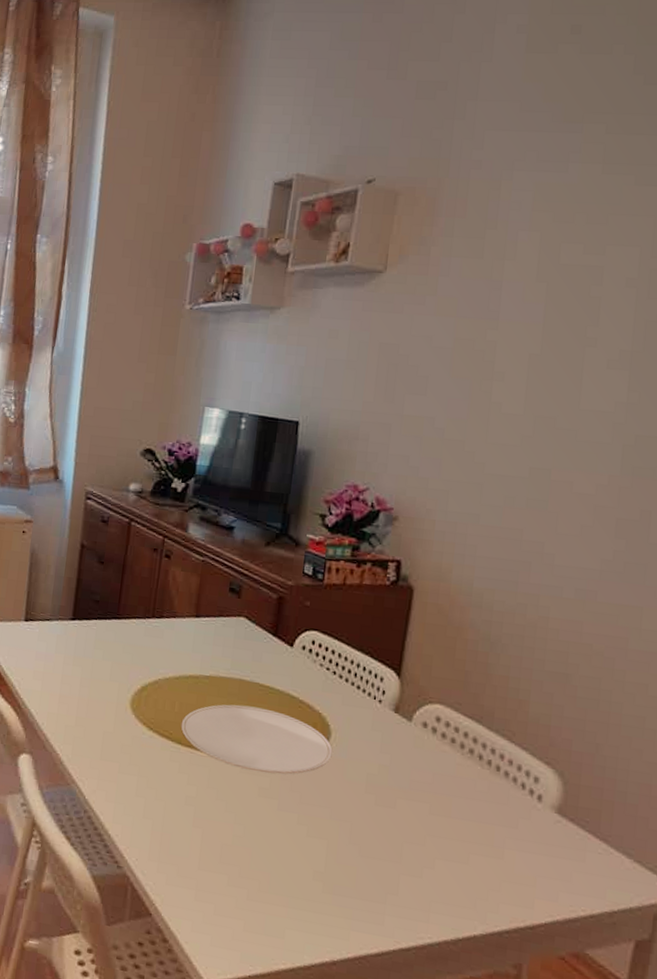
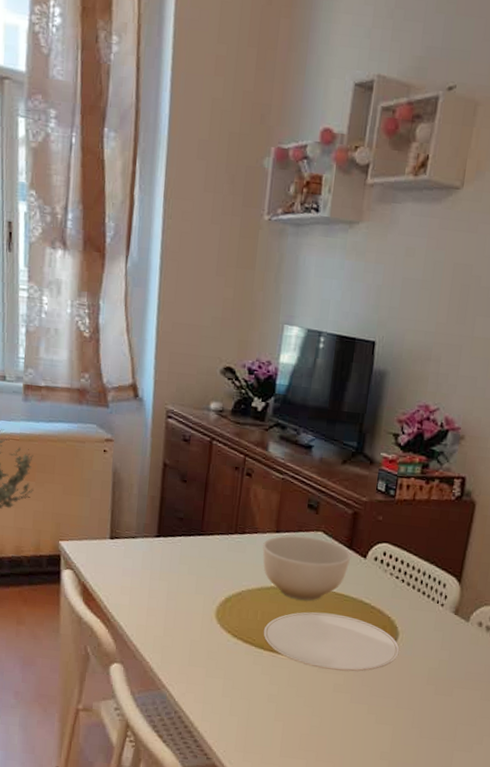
bowl: none [181,620,277,692] -> present [262,535,352,601]

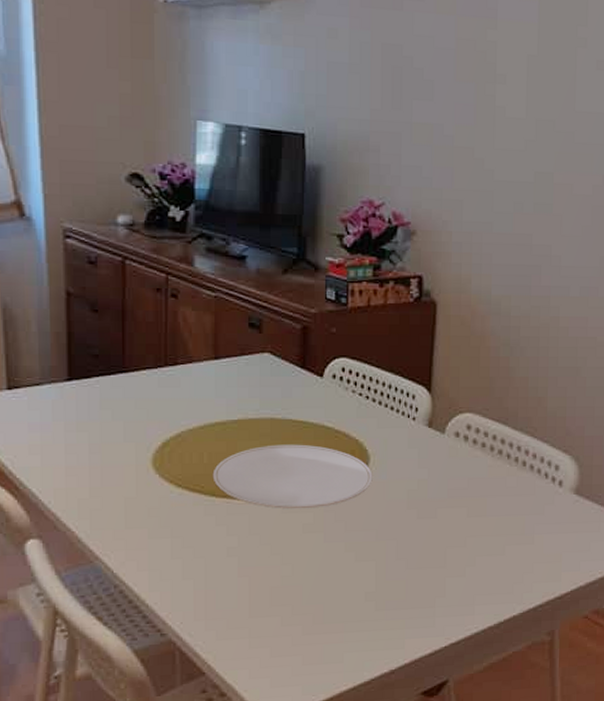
bowl: present [262,535,352,601] -> none [201,361,306,433]

